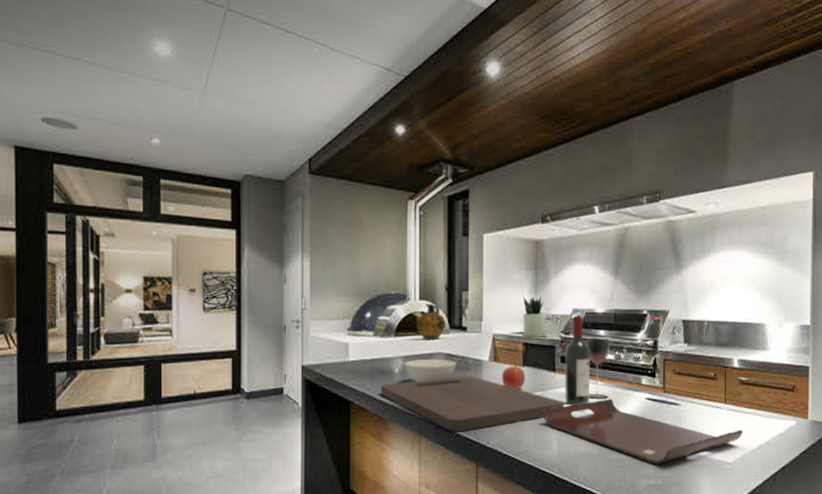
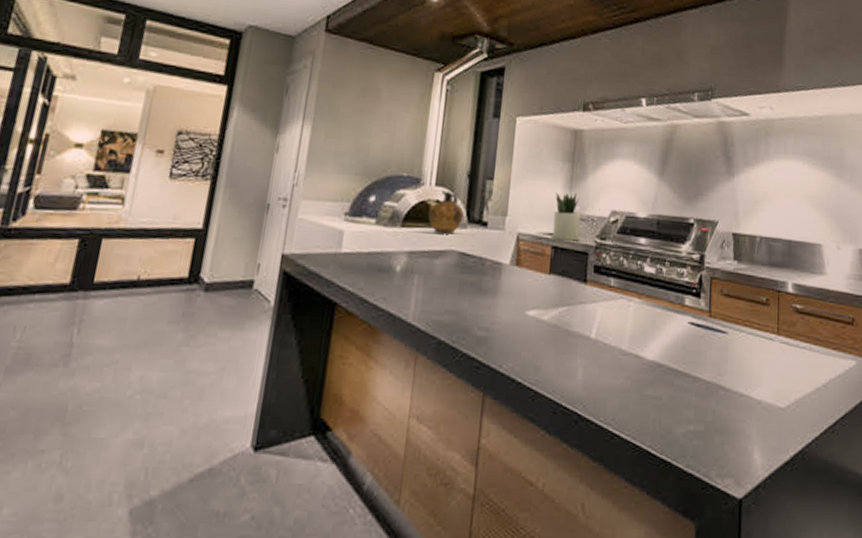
cutting board: present [380,376,565,432] -> none [374,281,595,351]
bowl: present [403,359,456,382] -> none [407,257,471,285]
fruit: present [501,365,526,389] -> none [523,271,552,302]
serving tray: present [541,398,743,465] -> none [567,320,798,406]
wine bottle: present [565,316,591,406] -> none [595,219,628,326]
wineglass: present [585,337,611,400] -> none [623,245,651,320]

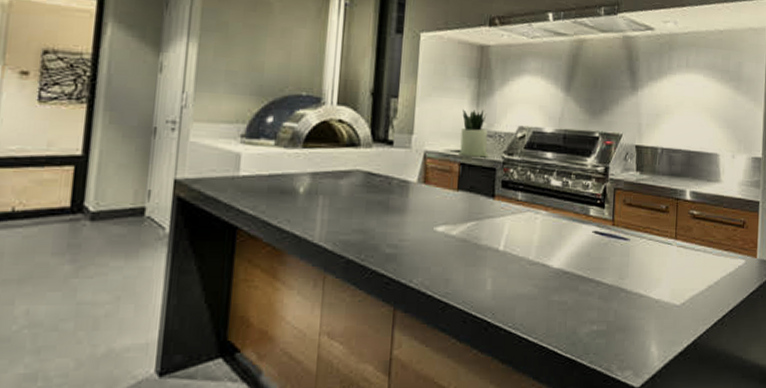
ceramic jug: present [427,190,464,235] -> none [330,110,368,155]

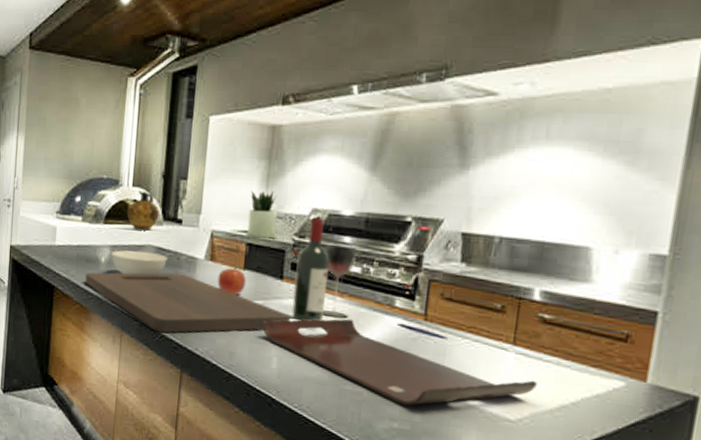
cutting board: none [278,200,503,268] -> present [84,272,291,334]
bowl: none [311,177,378,206] -> present [110,250,167,275]
ceramic jug: none [330,110,368,155] -> present [126,191,159,232]
fruit: none [431,188,461,218] -> present [217,267,247,295]
serving tray: none [475,231,693,307] -> present [261,318,538,406]
wine bottle: none [503,135,535,238] -> present [291,217,330,322]
wineglass: none [530,160,558,232] -> present [322,244,357,318]

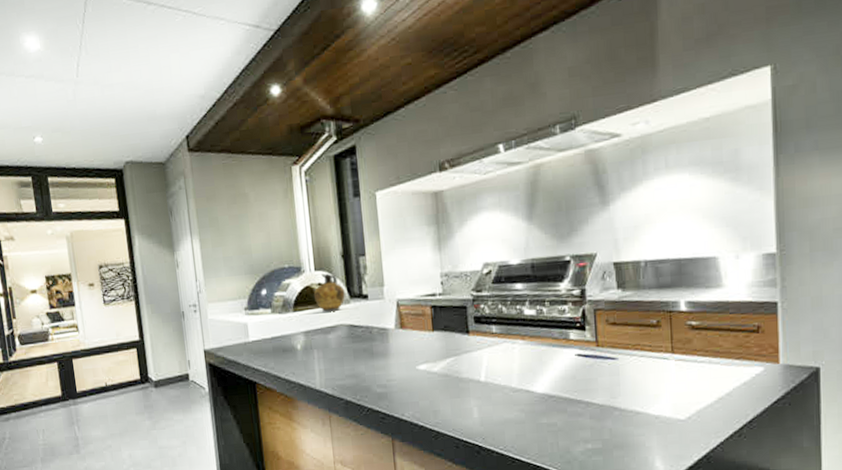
cutting board: present [84,272,291,334] -> none [284,346,483,406]
bowl: present [110,250,167,275] -> none [305,331,361,358]
fruit: present [217,267,247,295] -> none [410,330,438,357]
planter: present [244,190,279,240] -> none [426,253,459,301]
serving tray: present [261,318,538,406] -> none [457,358,697,427]
wine bottle: present [291,217,330,322] -> none [478,270,511,369]
wineglass: present [322,244,357,318] -> none [500,291,533,361]

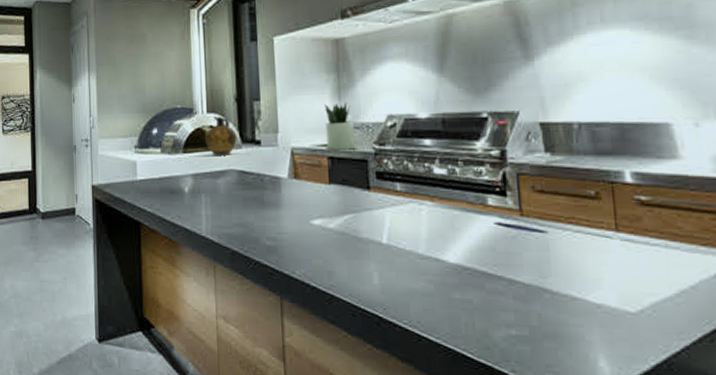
planter: none [426,253,459,301] -> present [324,102,359,151]

